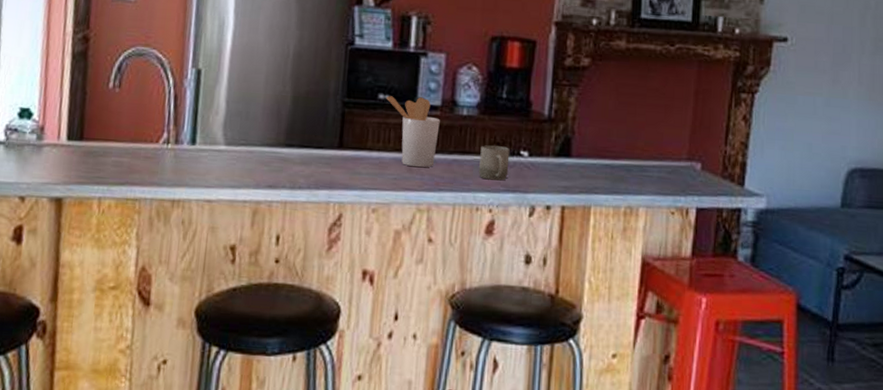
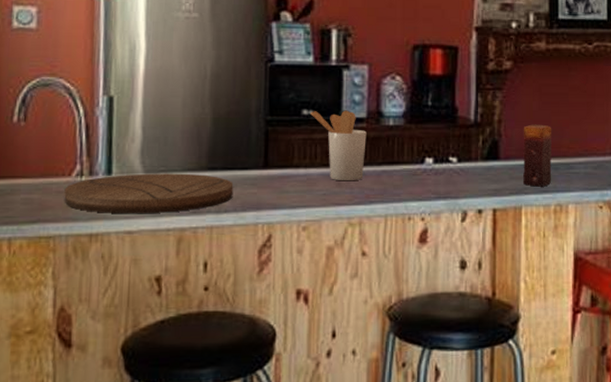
cutting board: none [150,145,309,185] -> present [64,173,234,213]
cup: present [479,145,510,181] -> none [409,154,439,188]
candle: none [594,123,627,188] -> present [523,124,552,187]

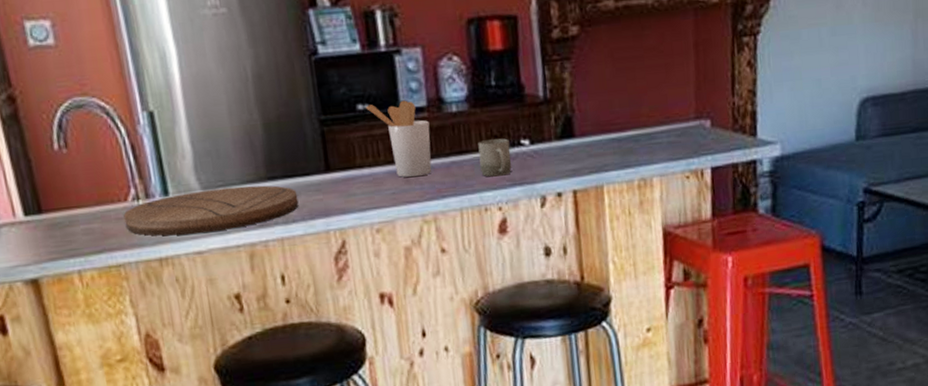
cup: none [409,154,439,188] -> present [478,138,512,177]
candle: present [523,124,552,187] -> none [597,93,633,162]

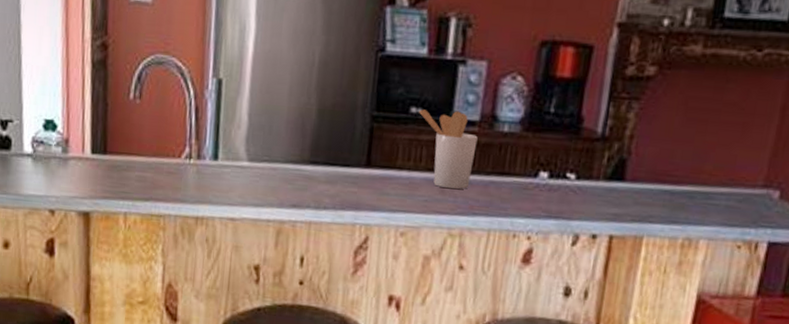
cutting board: present [123,185,299,236] -> none [173,161,334,204]
cup: present [478,138,512,177] -> none [518,166,555,206]

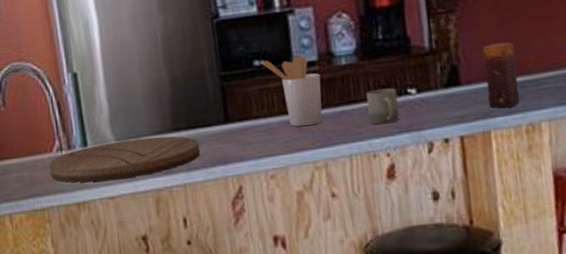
cutting board: none [173,161,334,204] -> present [49,136,201,183]
cup: none [518,166,555,206] -> present [366,88,400,125]
candle: none [649,143,694,217] -> present [483,42,520,109]

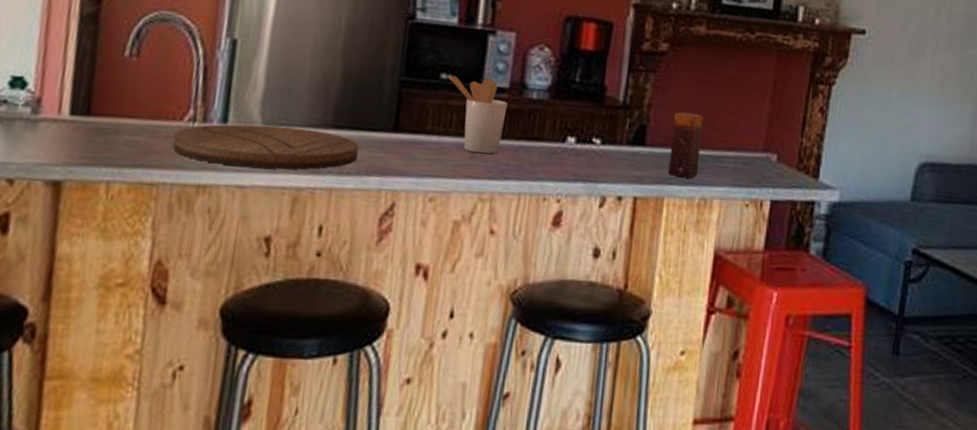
cup: present [366,88,400,125] -> none [547,131,582,169]

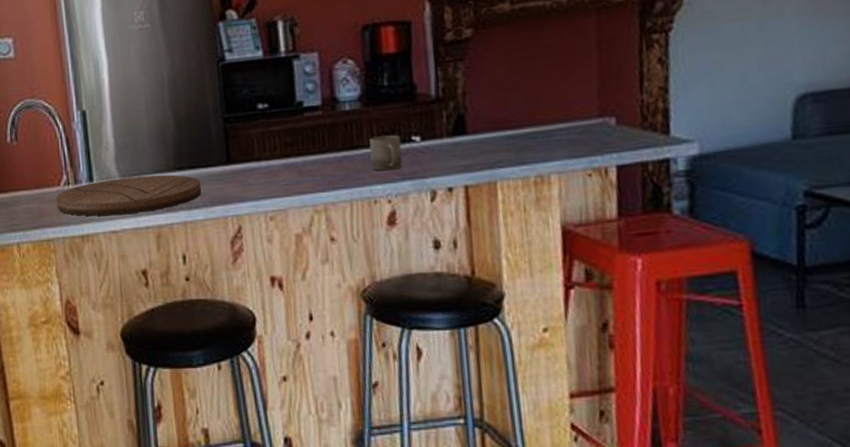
utensil holder: present [449,76,508,154] -> none [265,100,325,170]
cup: none [547,131,582,169] -> present [369,135,403,171]
candle: present [668,111,704,179] -> none [491,92,529,159]

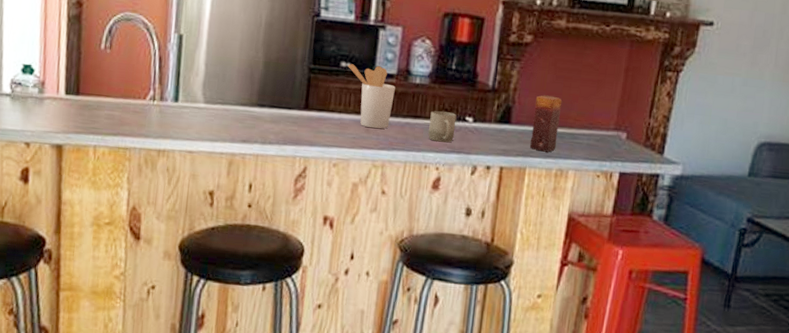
cutting board: present [56,174,202,216] -> none [139,102,278,139]
utensil holder: none [265,100,325,170] -> present [348,64,395,129]
candle: none [491,92,529,159] -> present [530,95,563,152]

